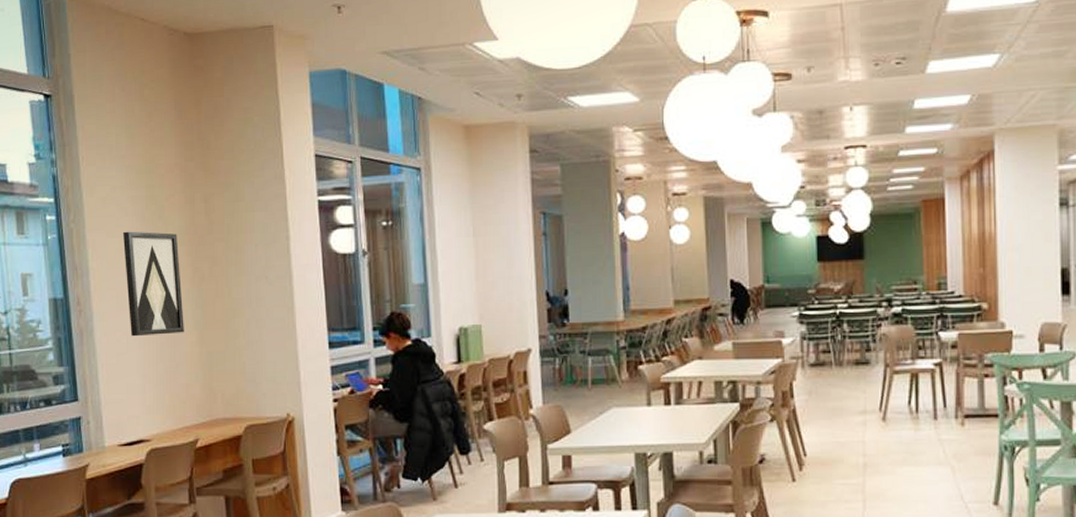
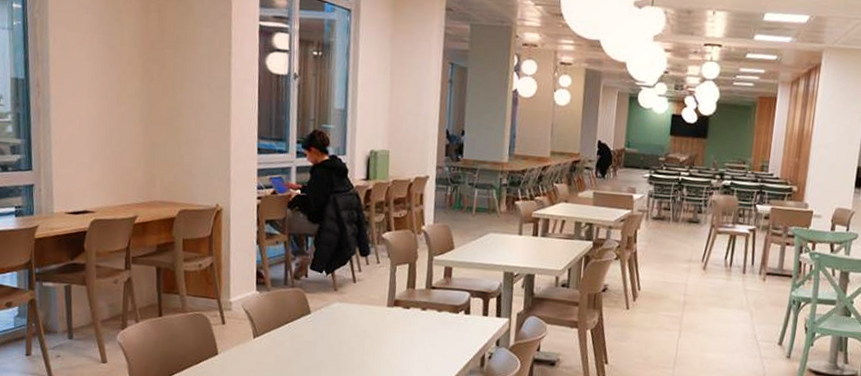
wall art: present [123,231,184,337] -> none [82,27,132,124]

